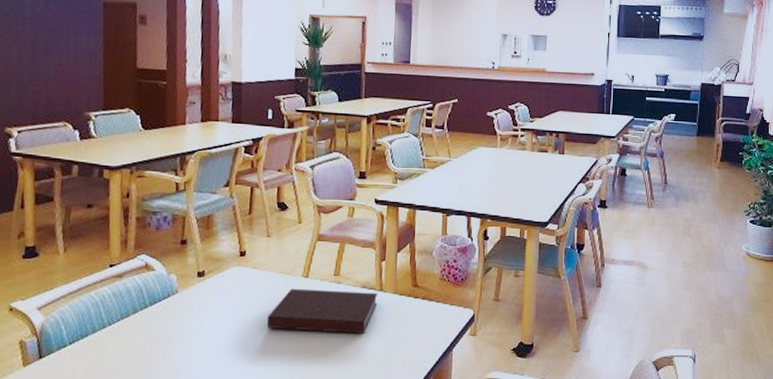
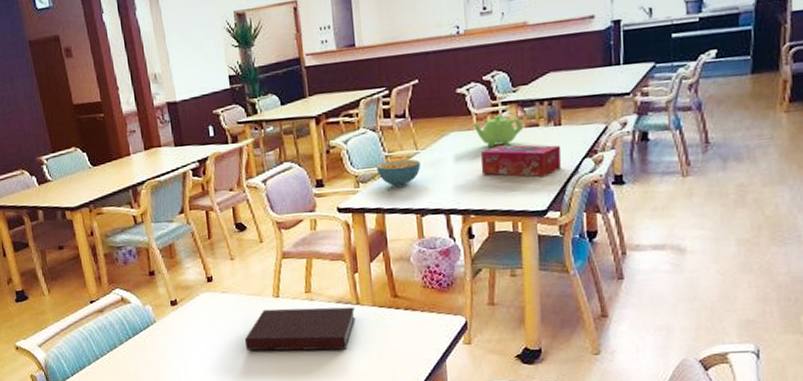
cereal bowl: none [413,164,452,187] -> present [375,159,421,186]
teapot: none [497,139,536,165] -> present [473,115,524,148]
tissue box: none [500,163,563,195] -> present [480,144,561,177]

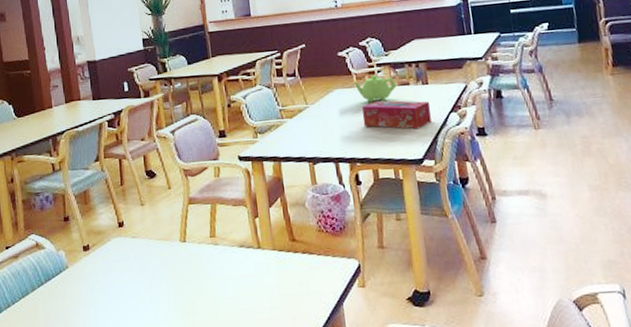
notebook: present [244,307,356,351] -> none [152,251,258,296]
cereal bowl: present [375,159,421,186] -> none [271,112,311,137]

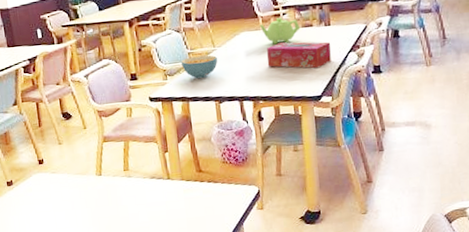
cereal bowl: none [271,112,311,137] -> present [180,55,218,78]

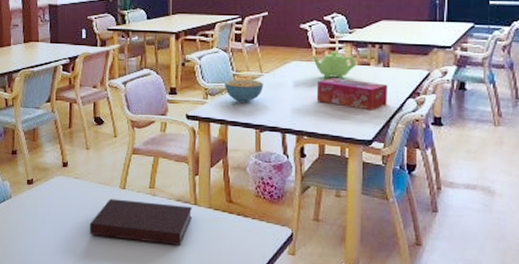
notebook: none [72,181,168,223] -> present [89,198,193,245]

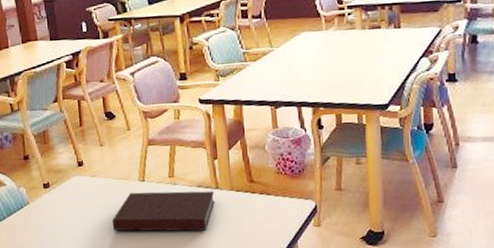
cereal bowl: present [224,79,264,102] -> none [234,55,276,80]
teapot: present [313,52,356,79] -> none [322,18,367,47]
tissue box: present [316,78,388,111] -> none [328,44,401,74]

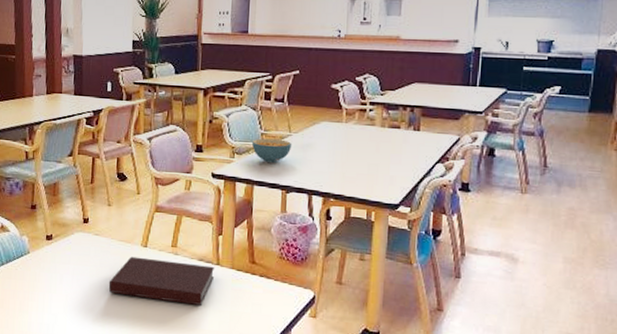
cereal bowl: none [234,55,276,80] -> present [251,138,292,163]

